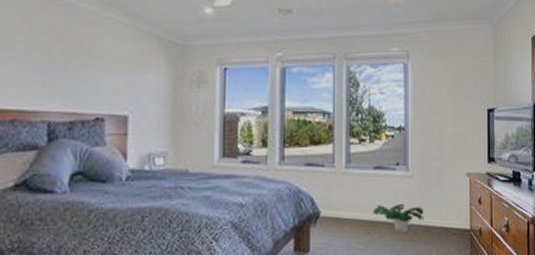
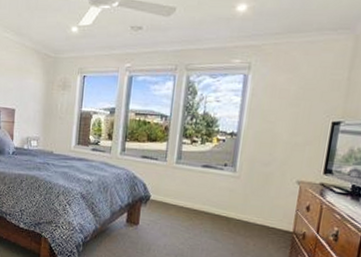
potted plant: present [372,203,424,232] -> none [196,197,247,223]

